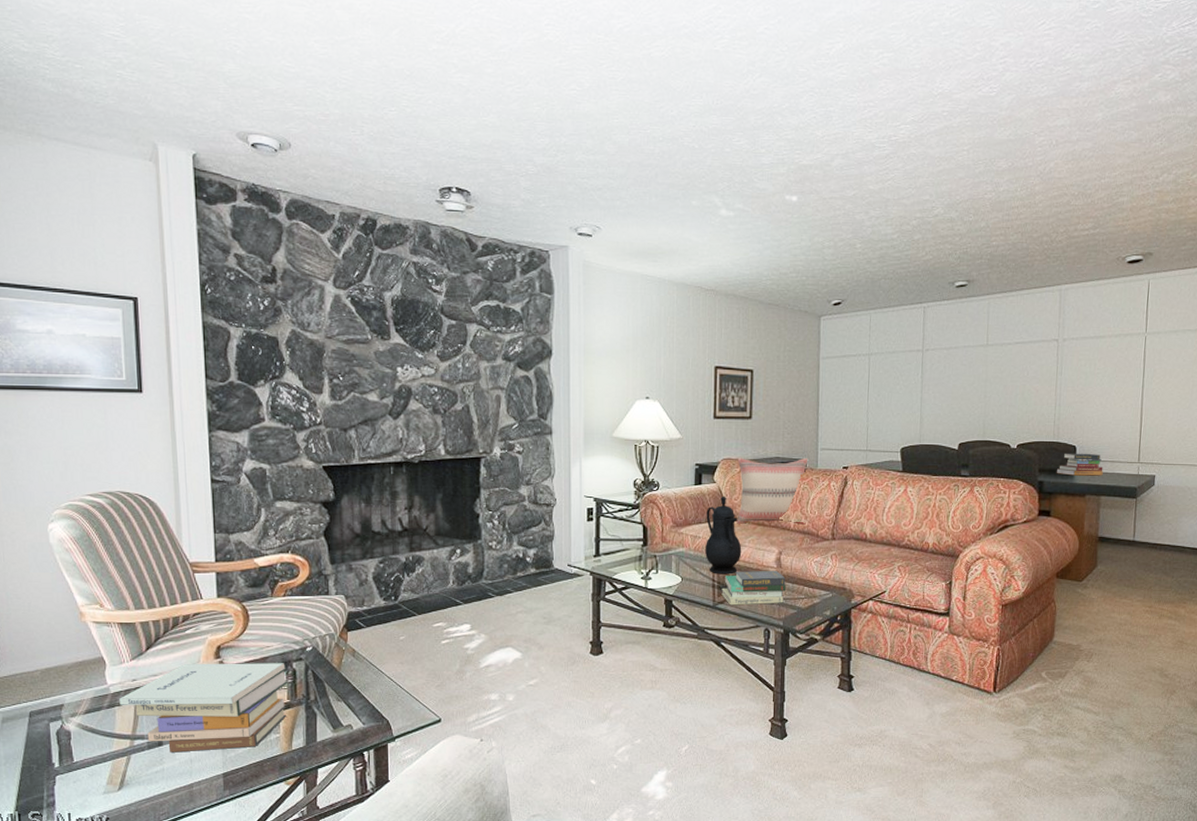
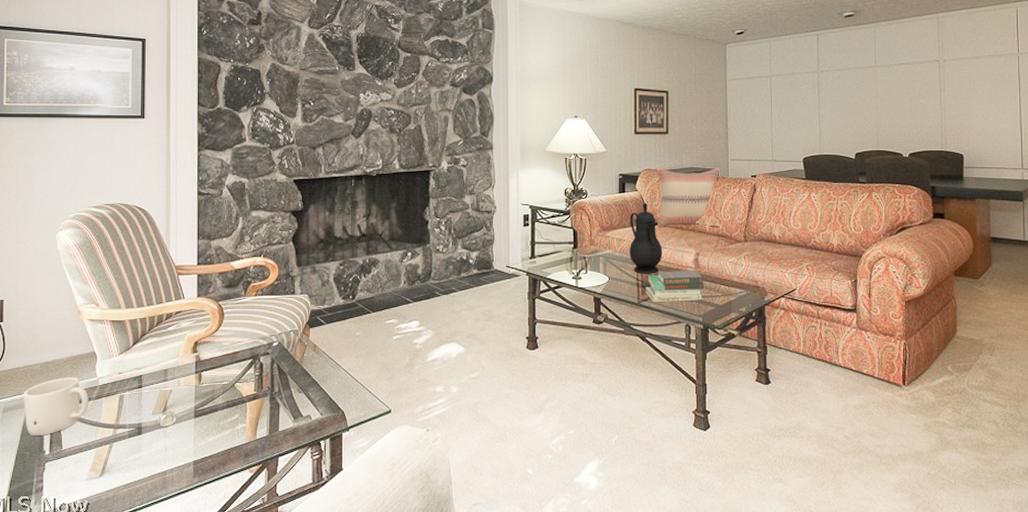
mug: none [23,685,100,747] -> present [23,377,88,436]
books: present [119,663,289,753] -> none [106,357,256,441]
books: present [1056,453,1103,476] -> none [946,160,990,181]

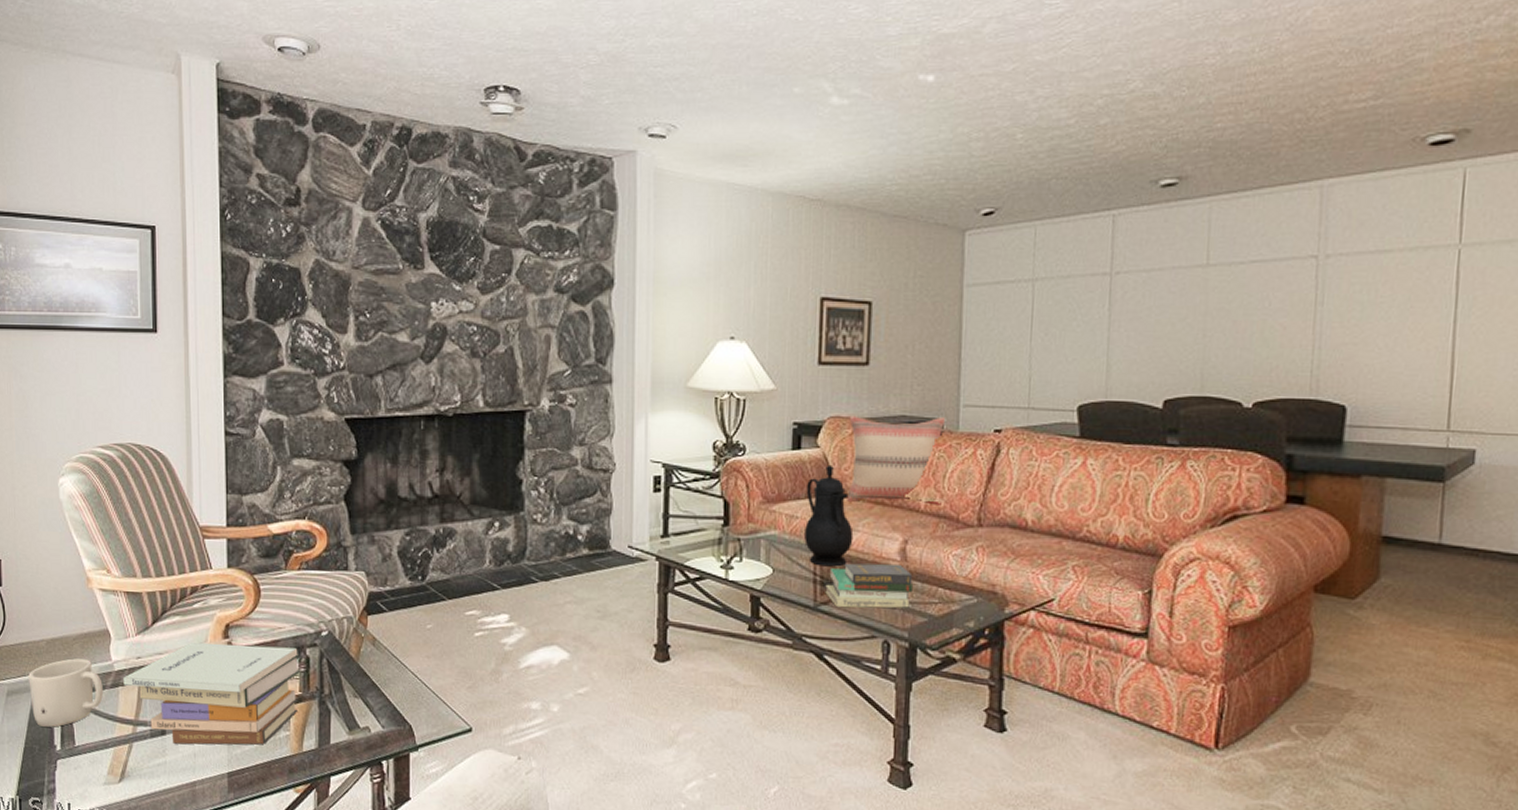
books: none [106,357,256,441] -> present [123,643,301,745]

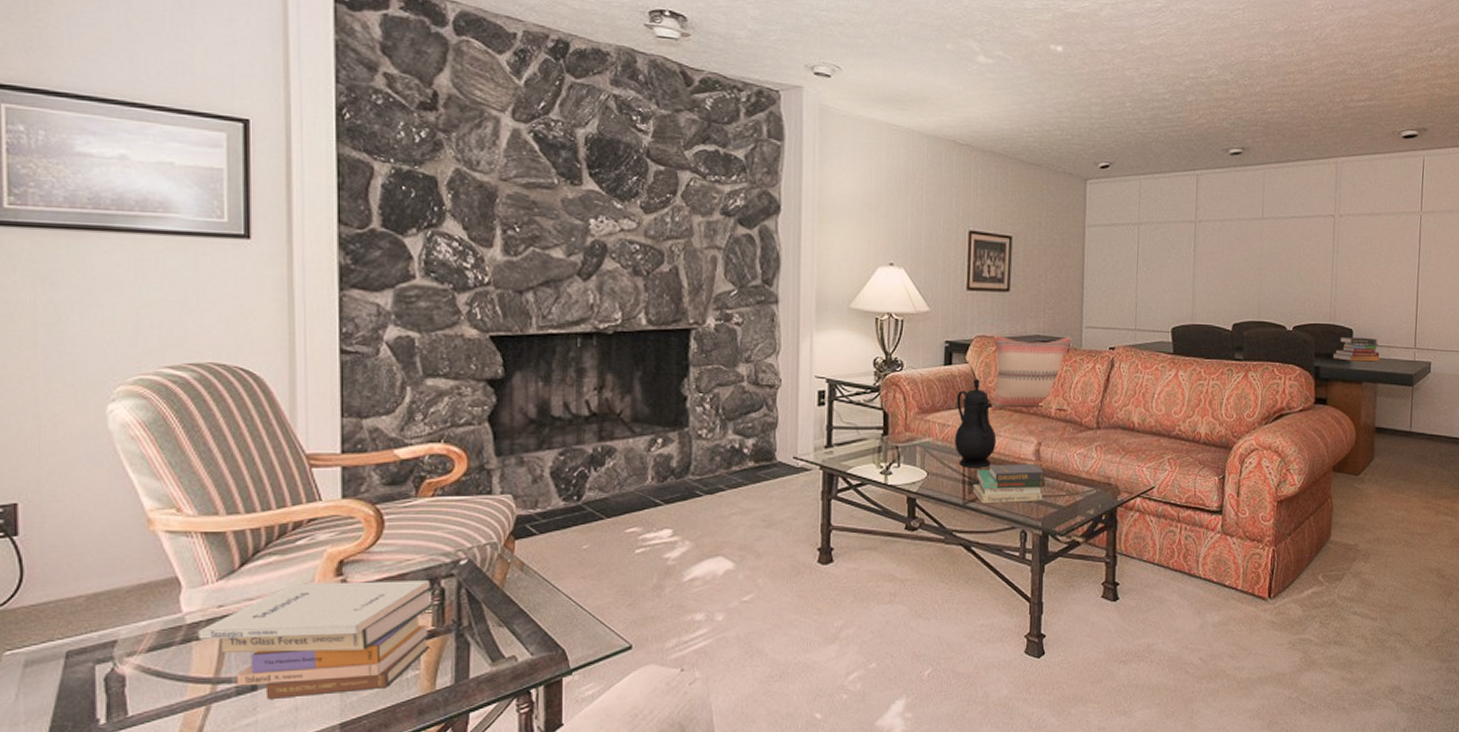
mug: present [28,658,103,727] -> none [58,614,169,699]
books: none [1314,415,1390,449] -> present [1332,336,1380,362]

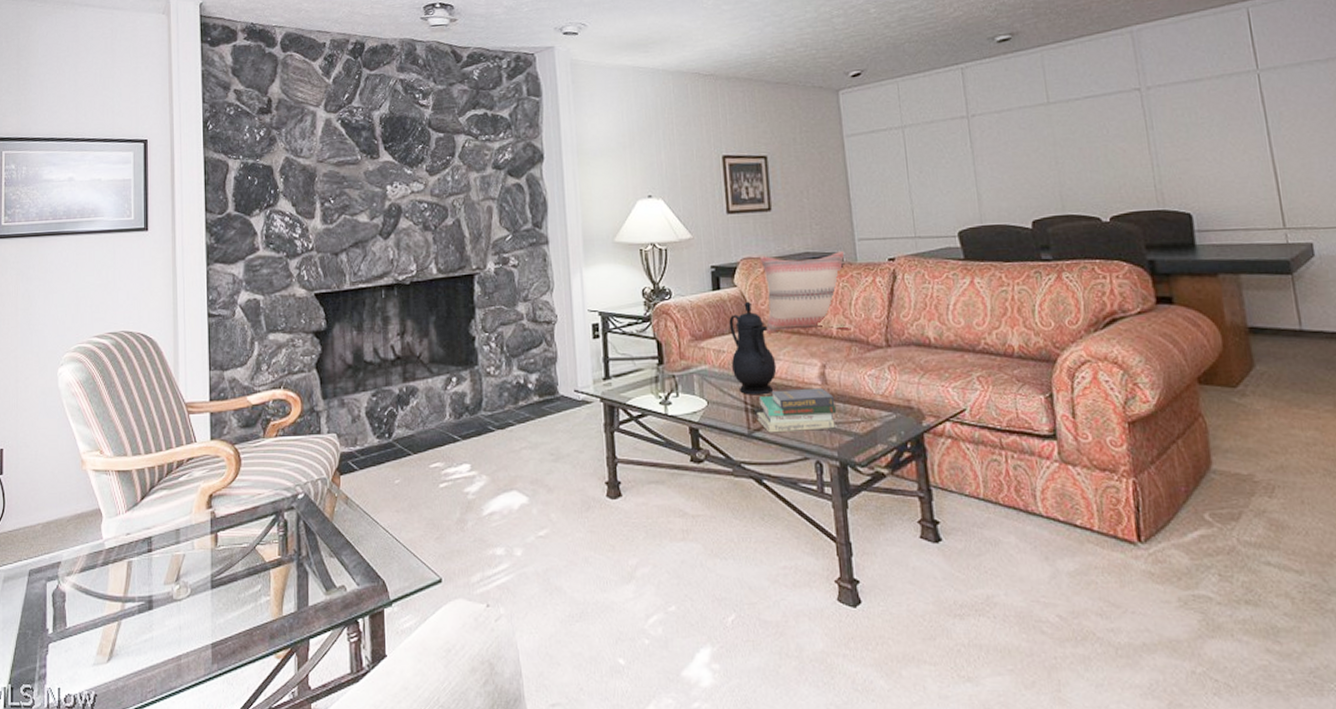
books: present [198,580,434,699] -> none [113,513,280,618]
books: present [1332,336,1380,362] -> none [1169,221,1237,251]

